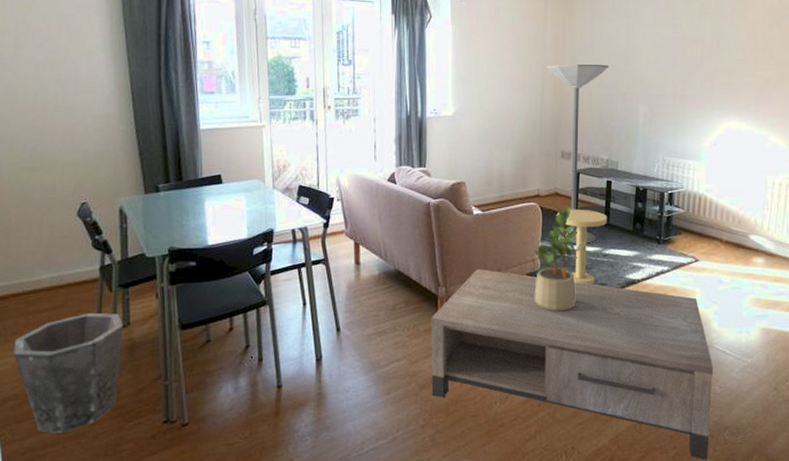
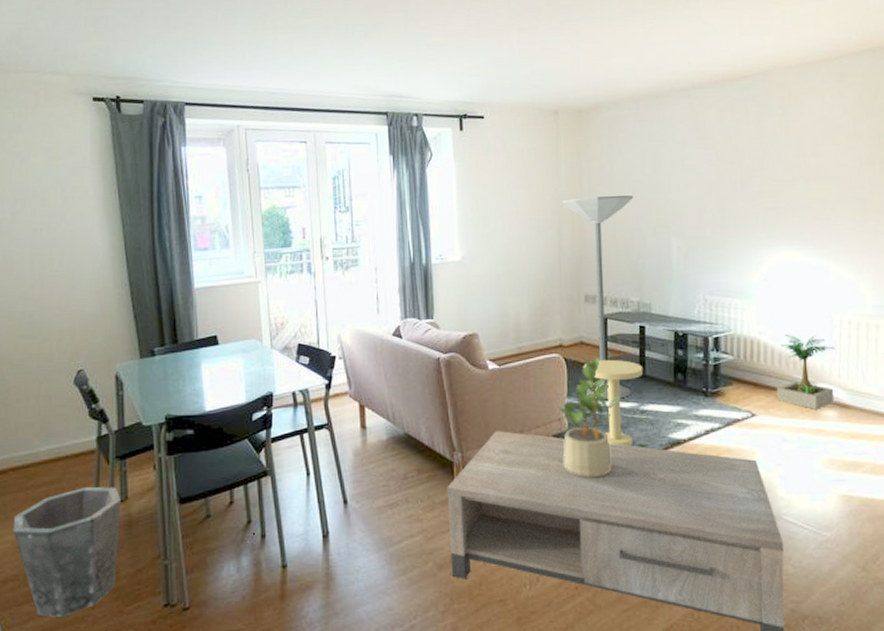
potted plant: none [717,193,768,257] -> present [776,335,836,409]

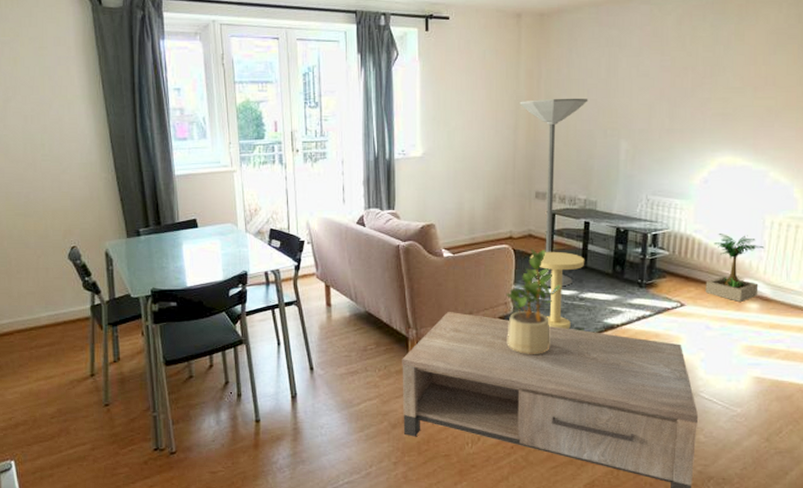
waste bin: present [13,486,121,617] -> none [21,348,114,456]

